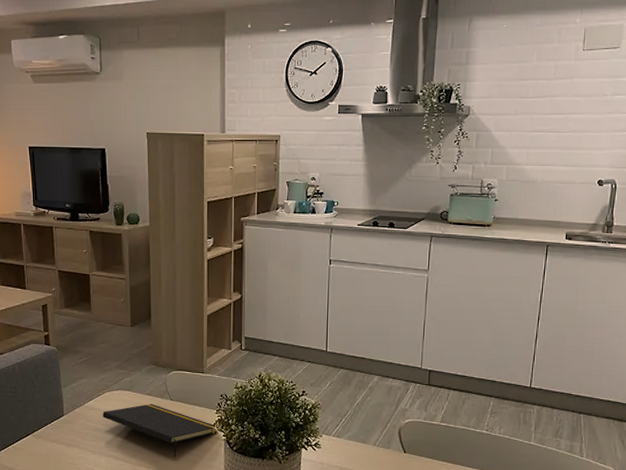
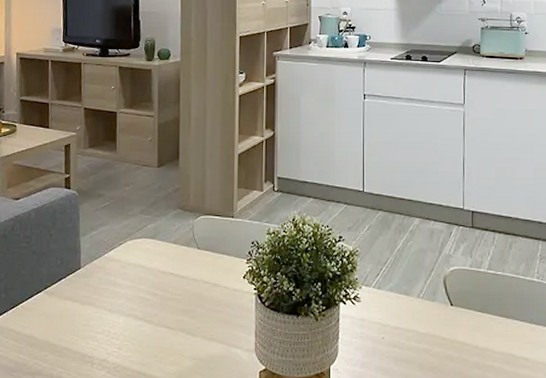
notepad: present [102,403,218,458] -> none [123,253,249,316]

